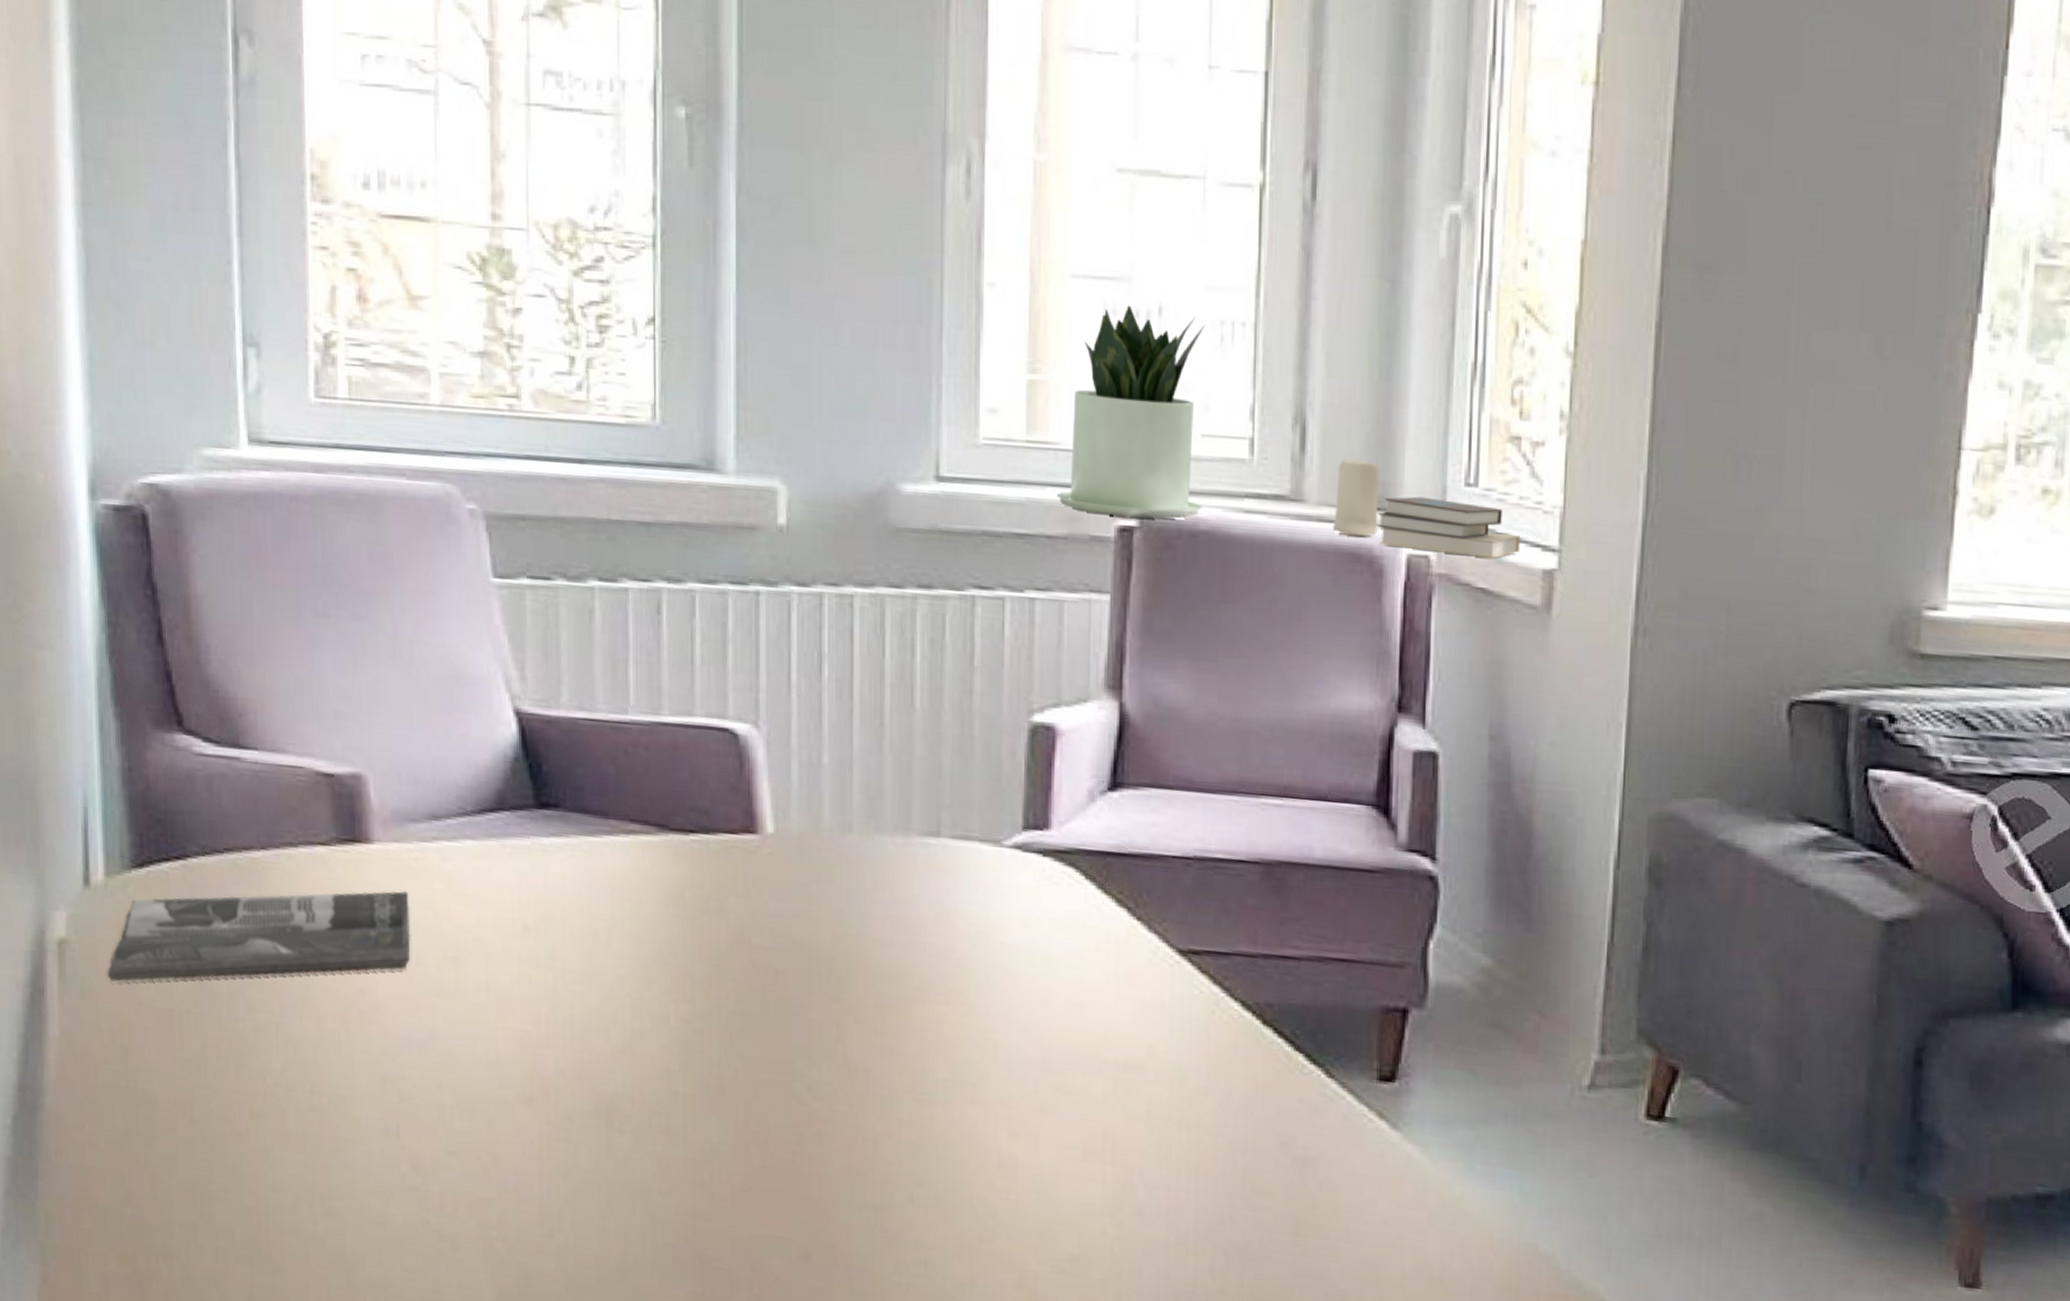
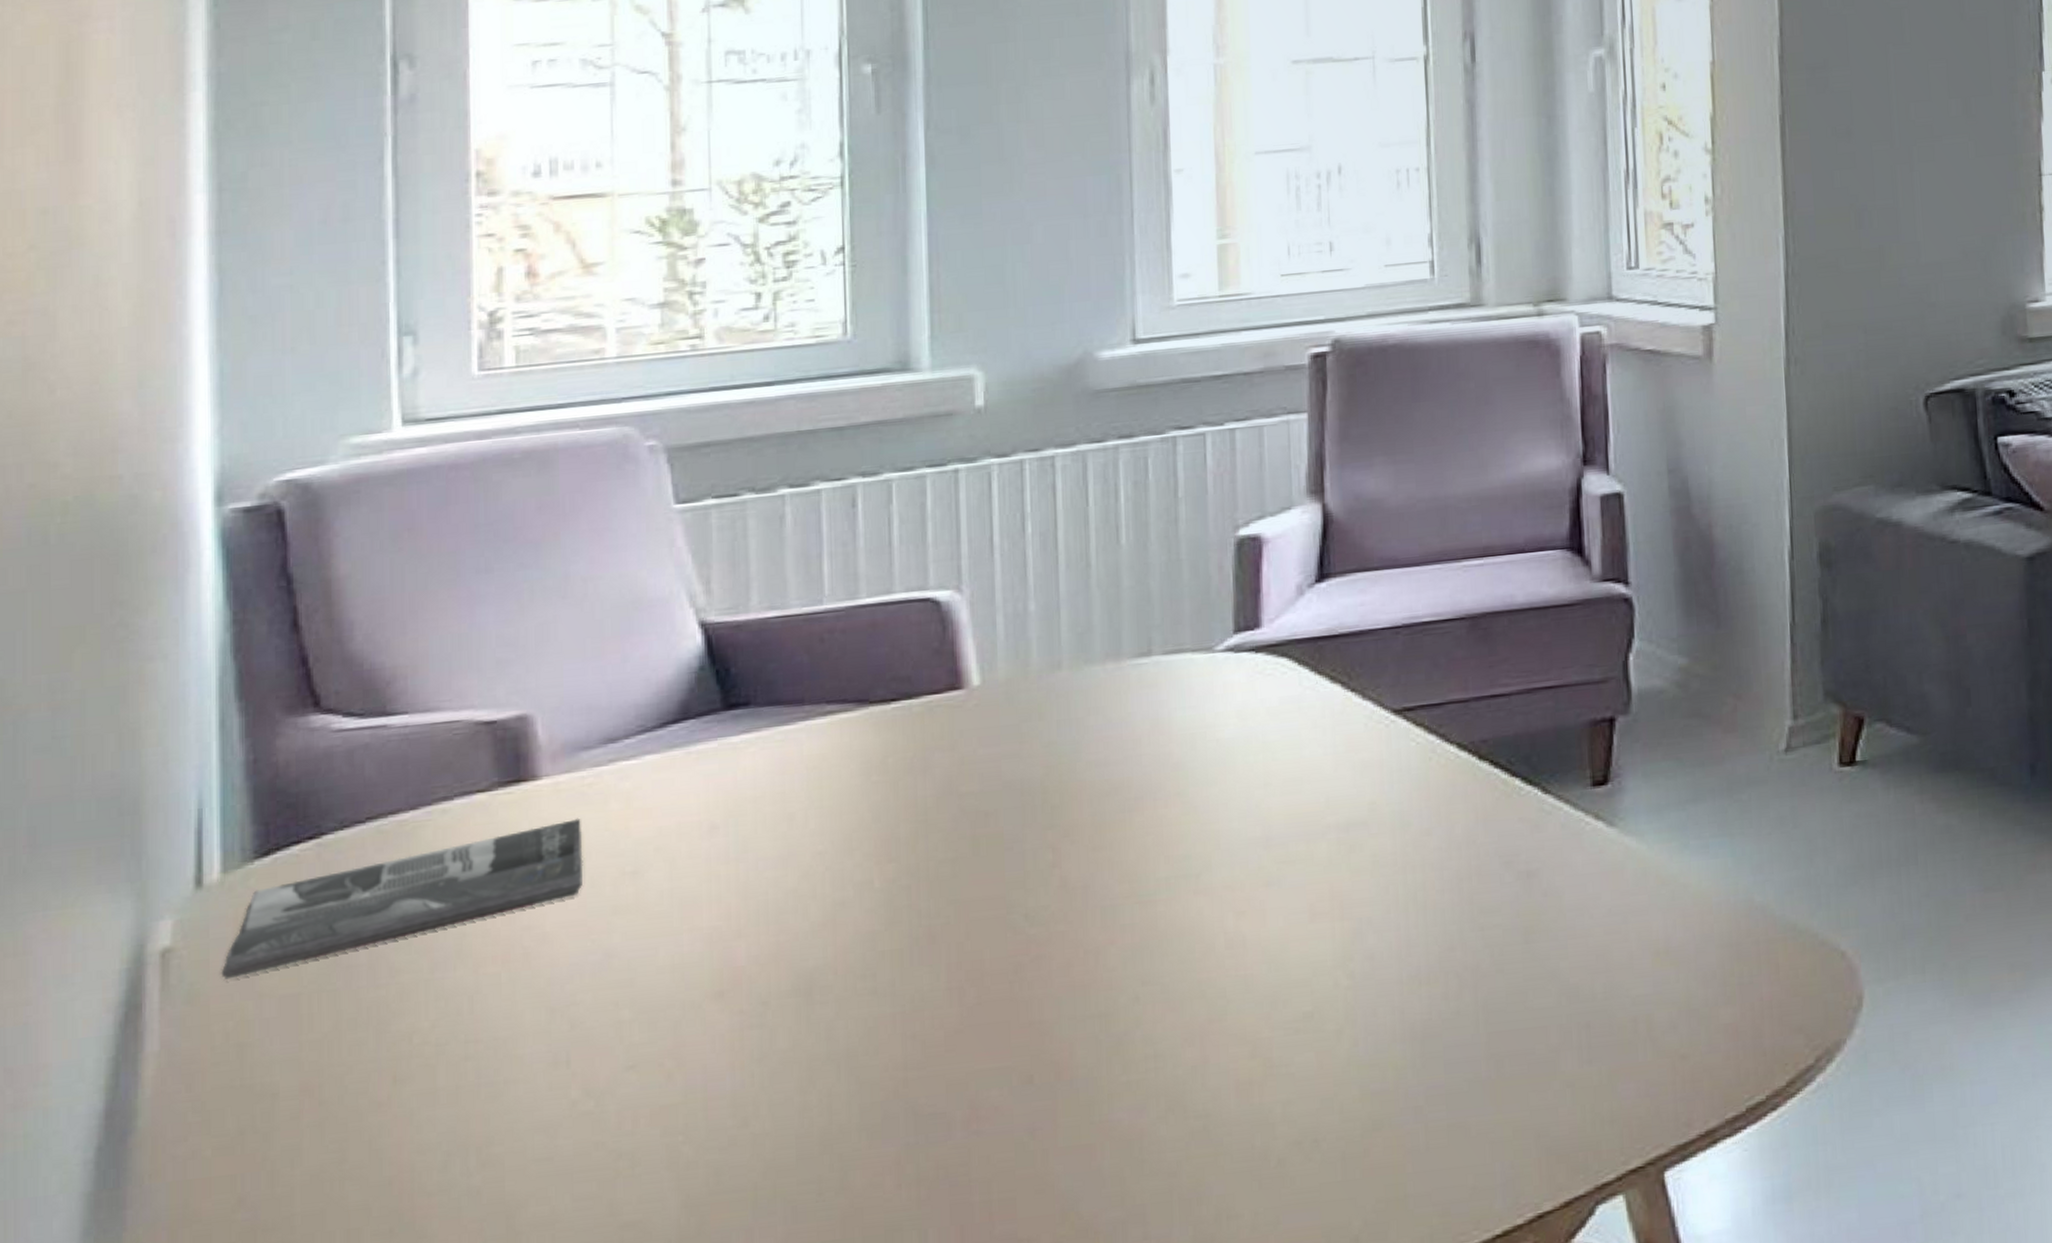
planter: present [1056,305,1204,520] -> none [1251,169,1390,347]
candle: present [1332,459,1379,537] -> none [1511,263,1553,327]
books: present [1378,496,1521,558] -> none [1552,282,1681,330]

